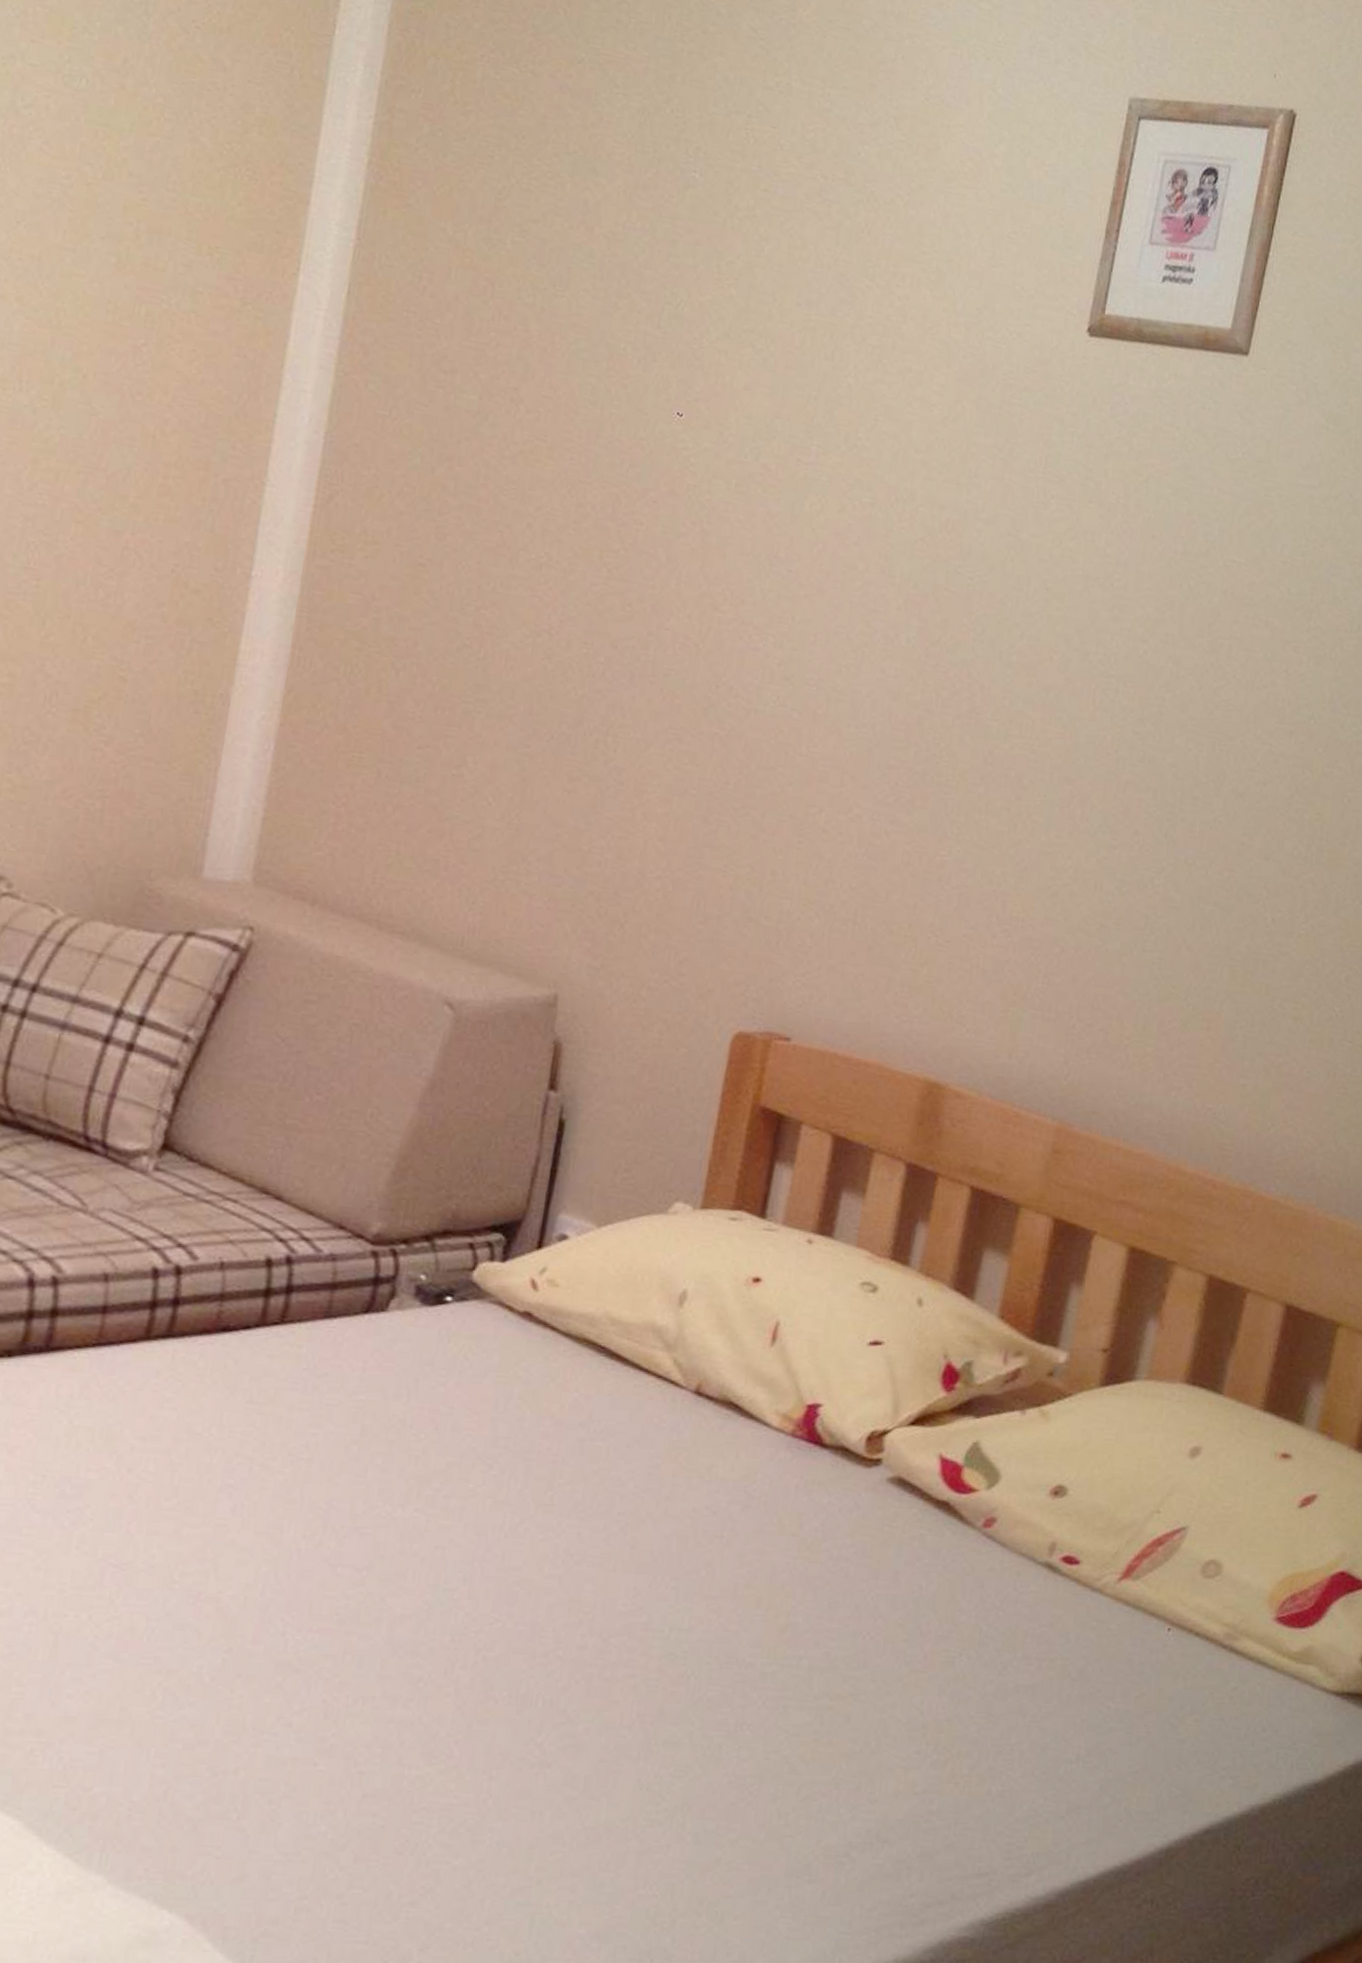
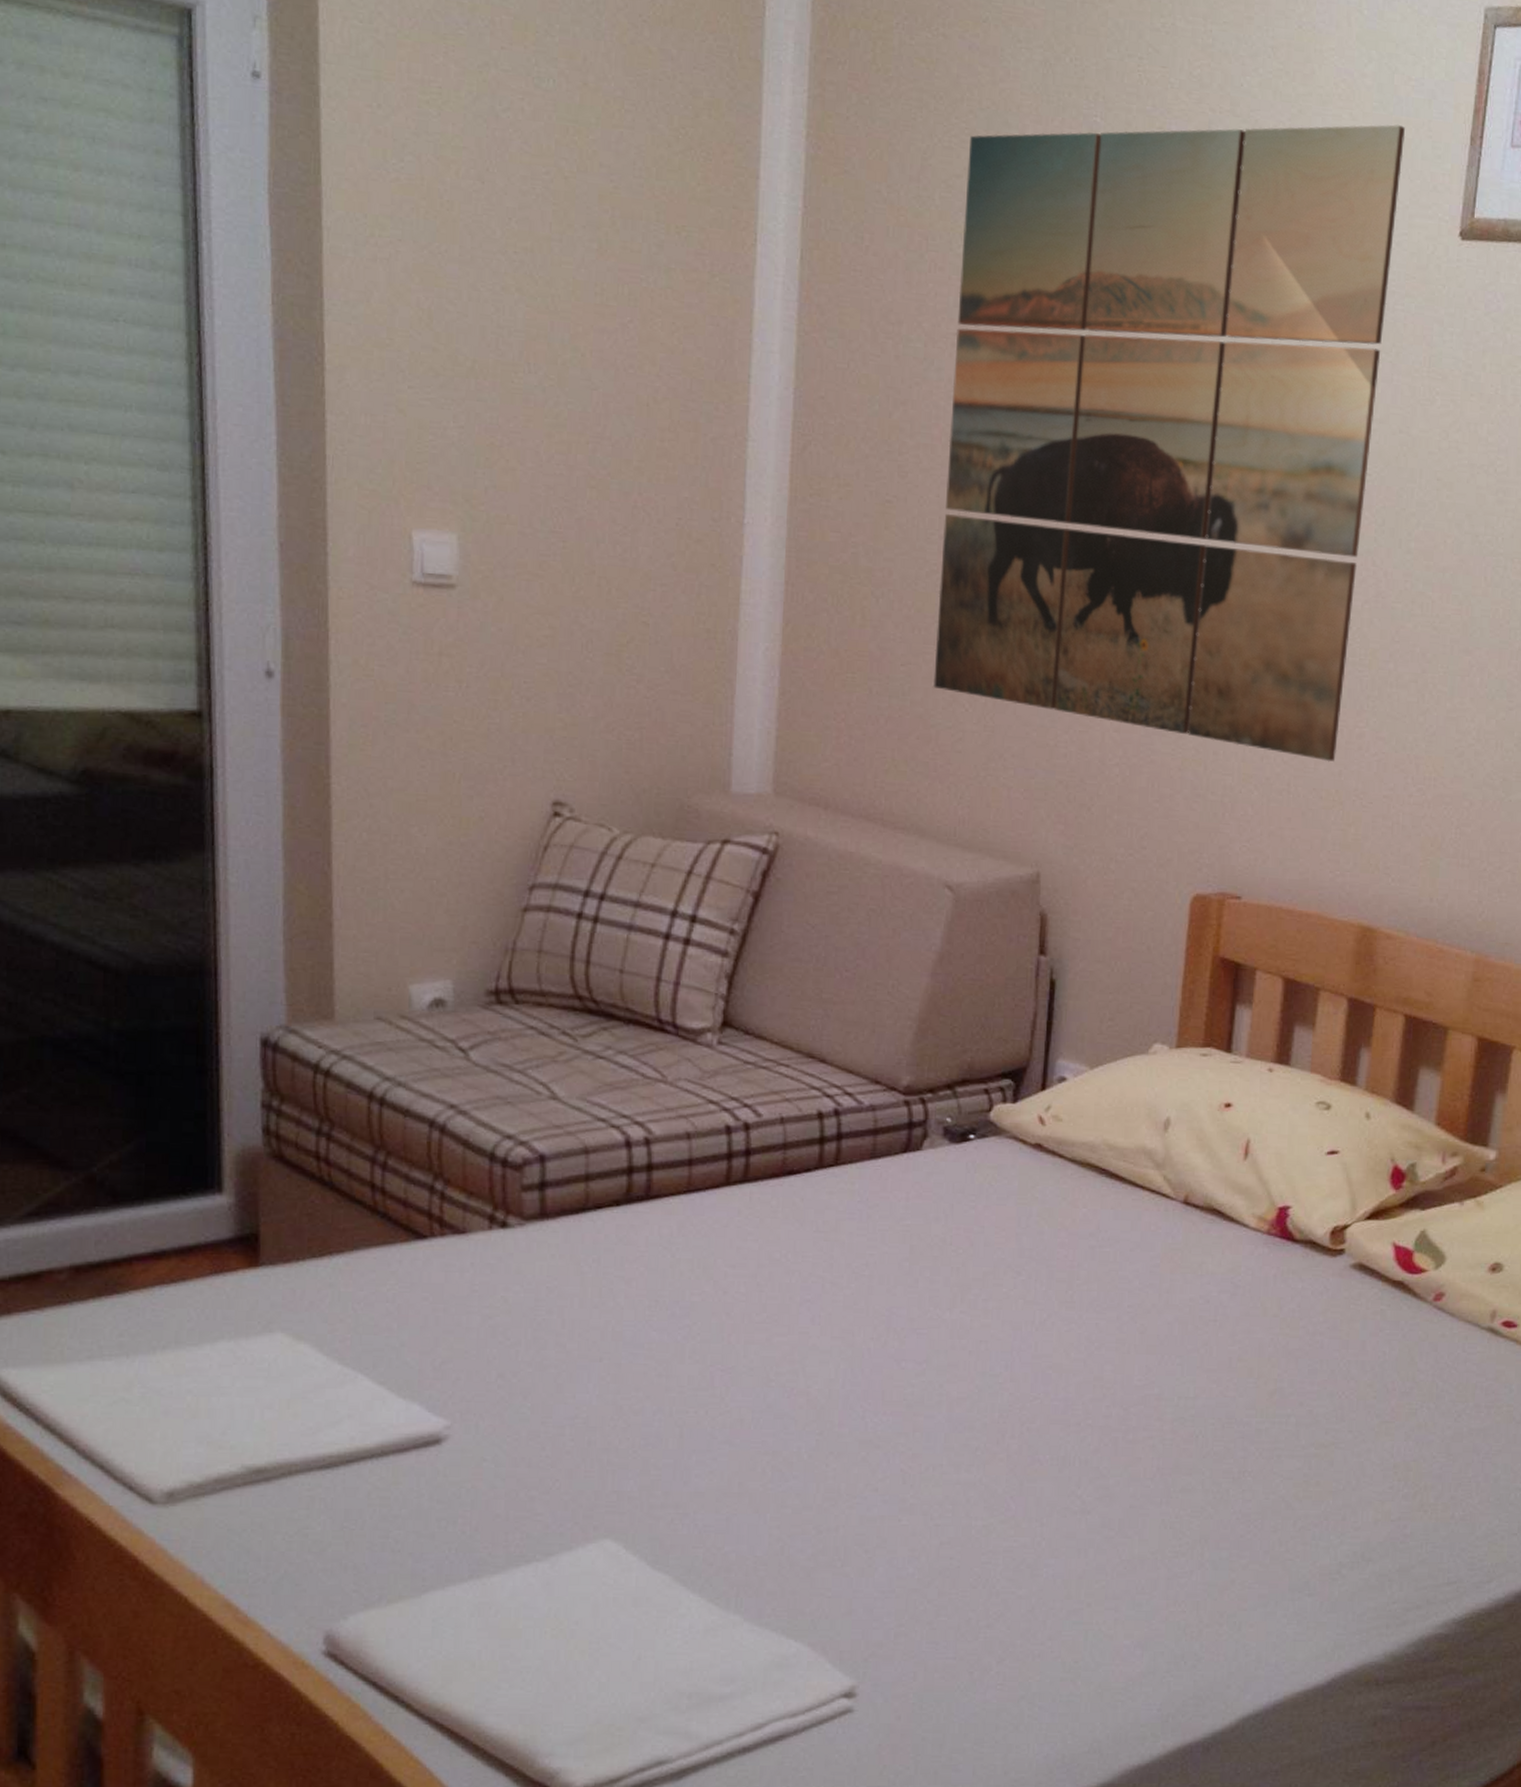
wall art: none [453,179,1035,892] -> present [933,124,1405,762]

